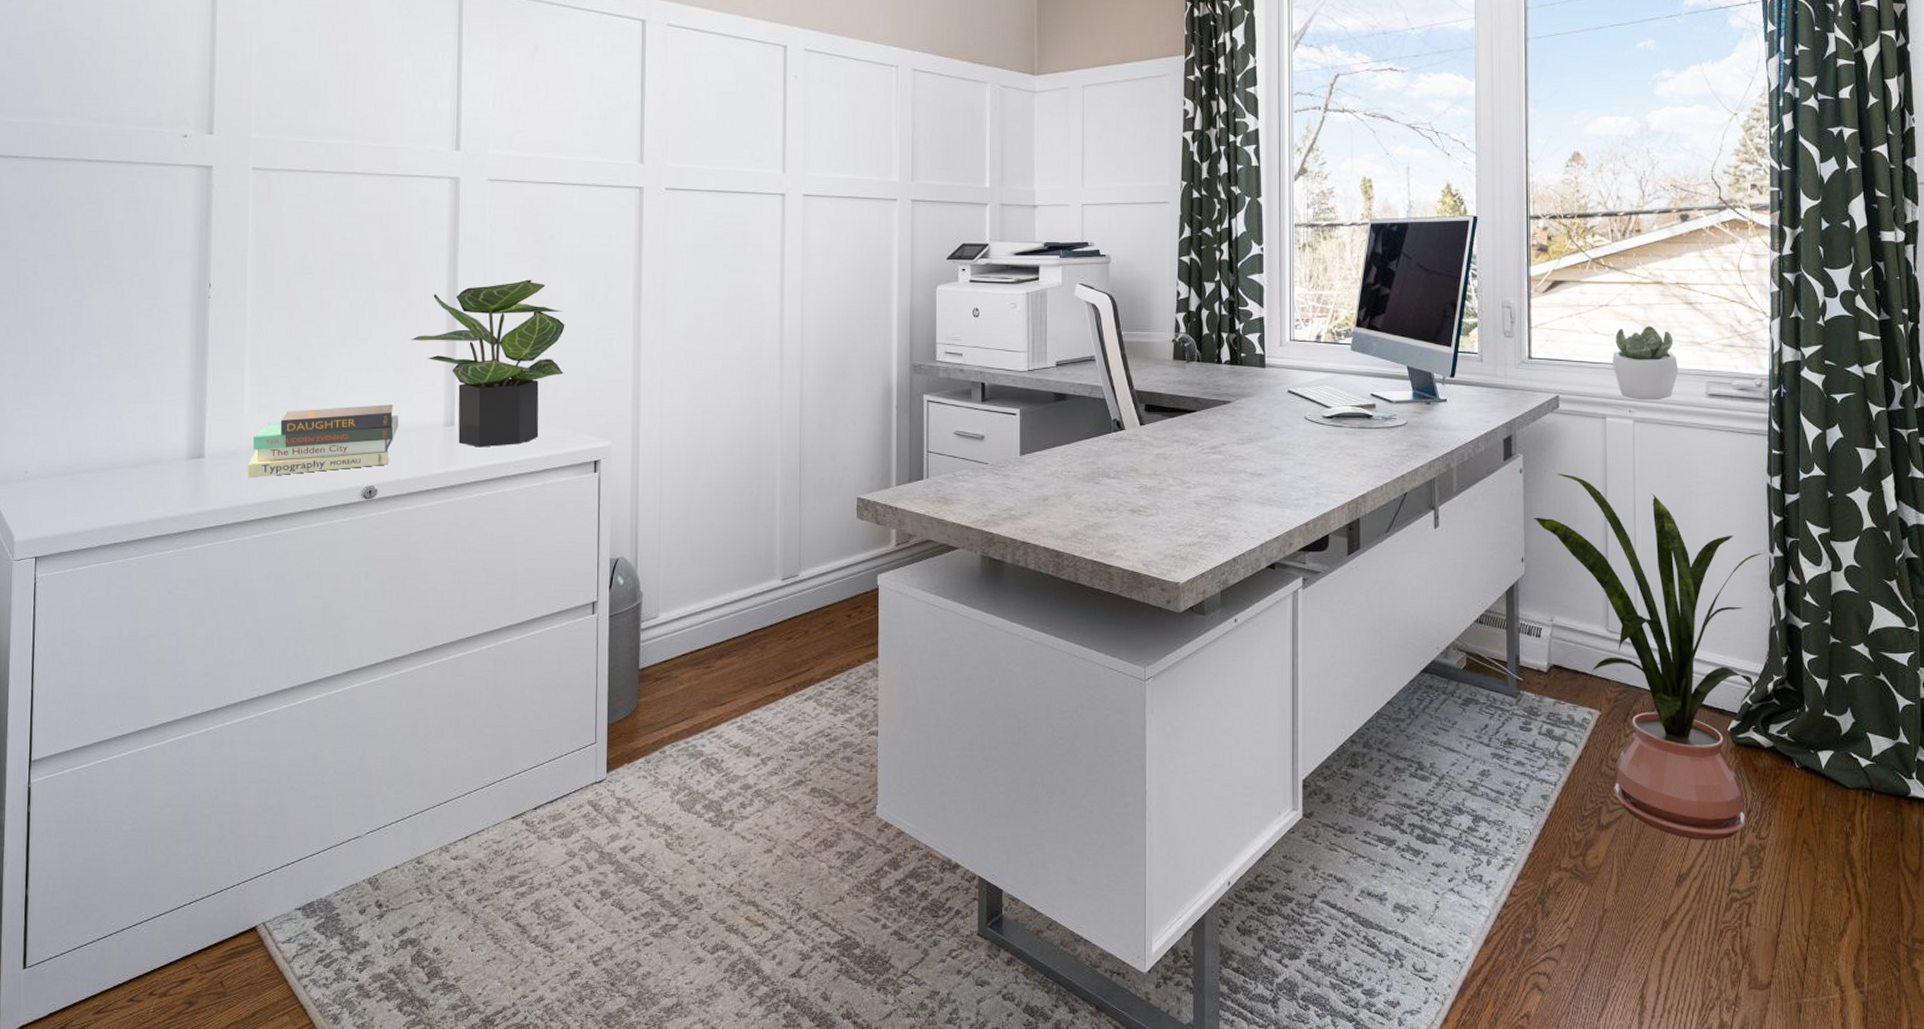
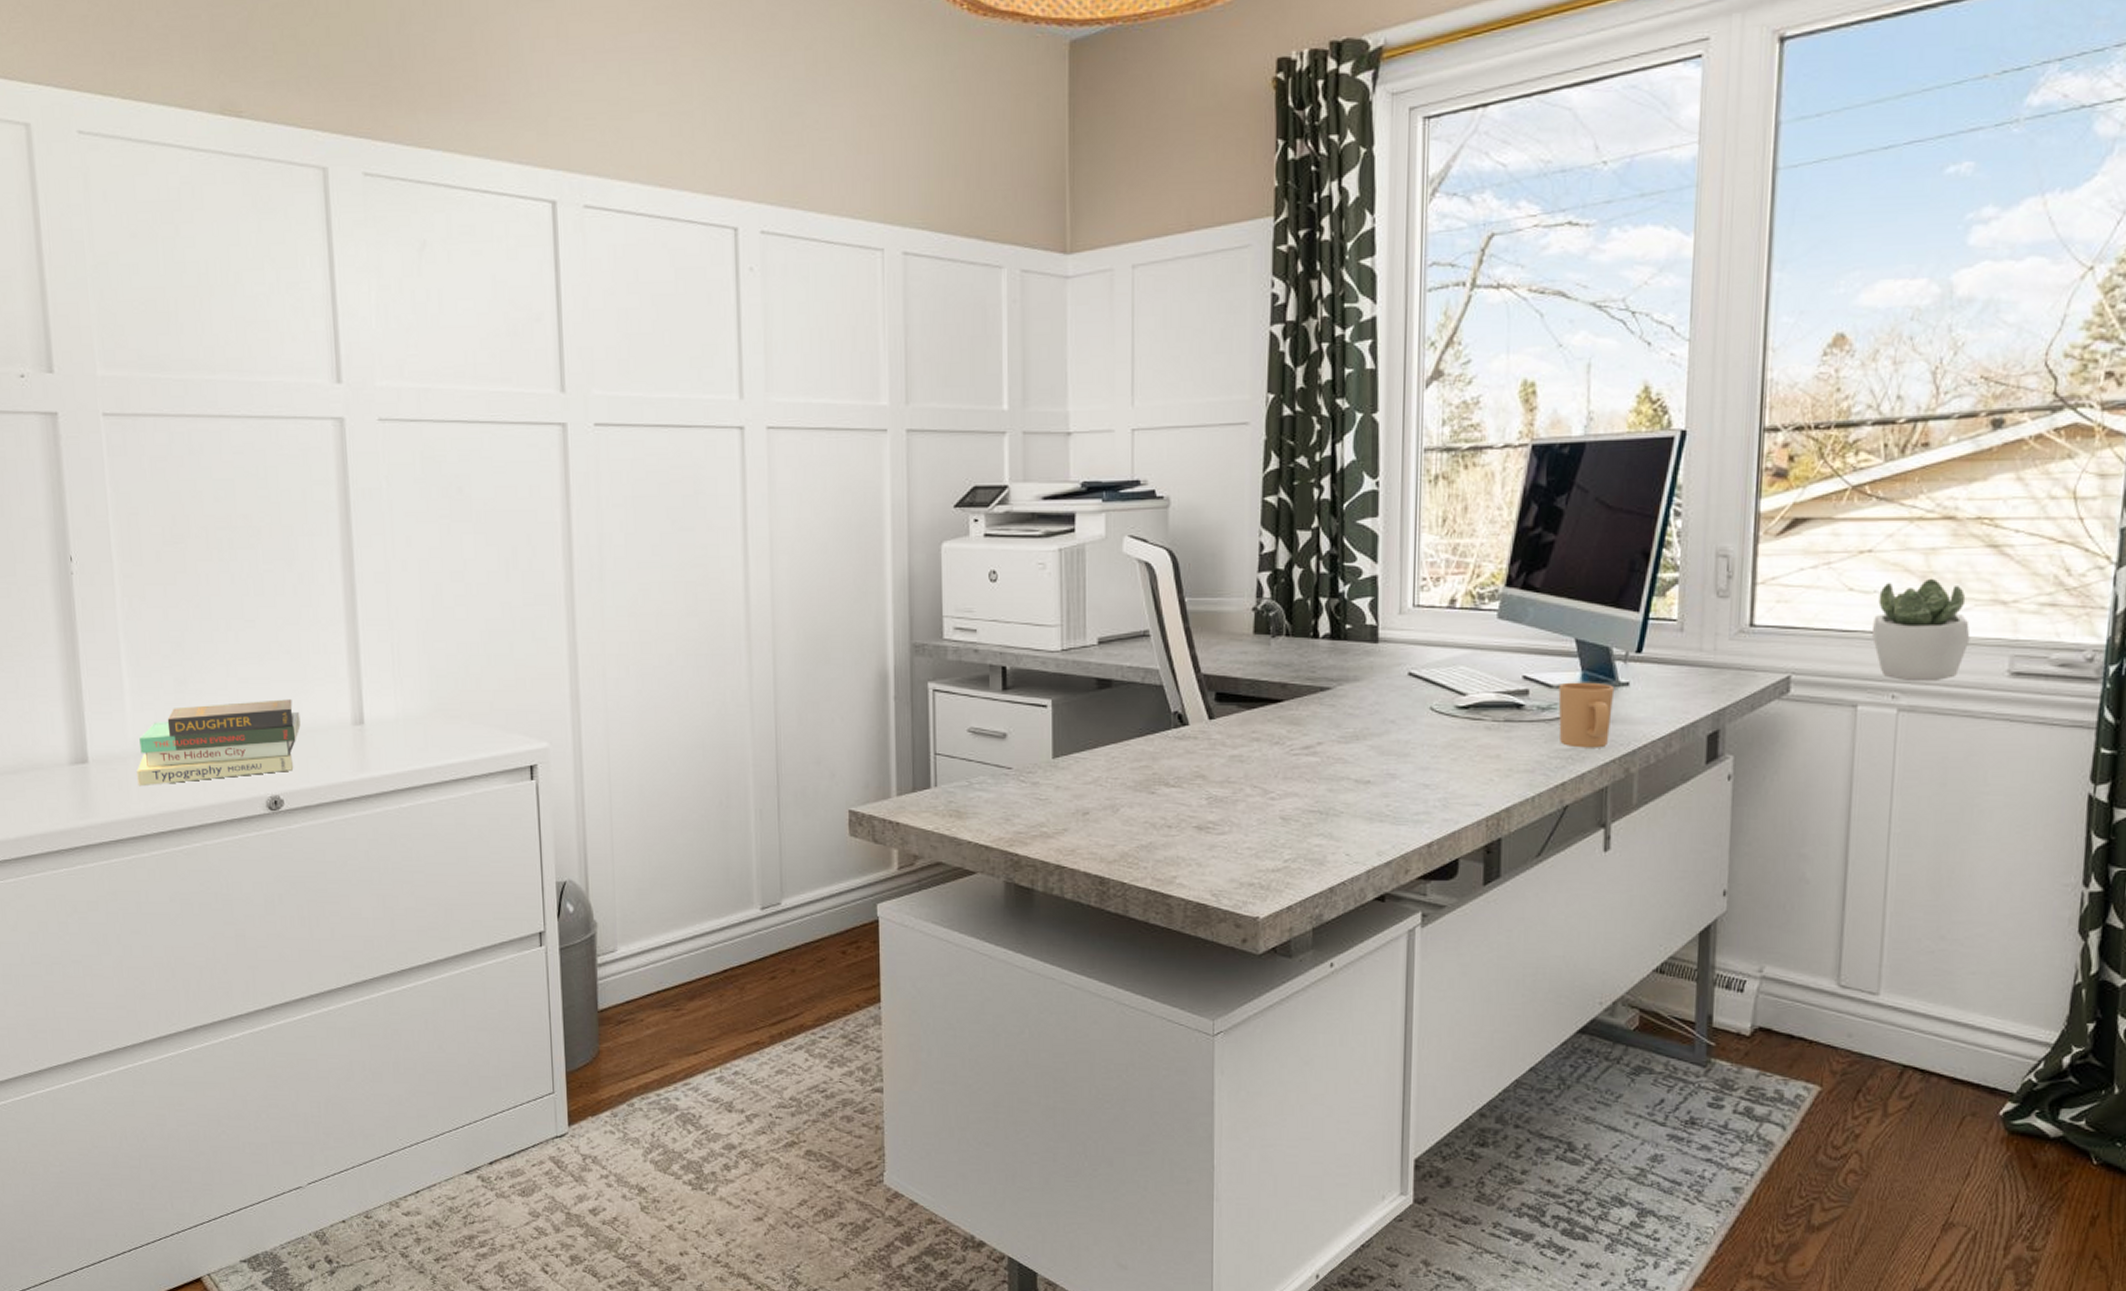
potted plant: present [410,279,565,448] -> none [305,544,487,750]
mug: none [1397,398,1437,449] -> present [1558,682,1615,748]
house plant: present [1532,473,1763,841] -> none [1742,780,2073,1250]

